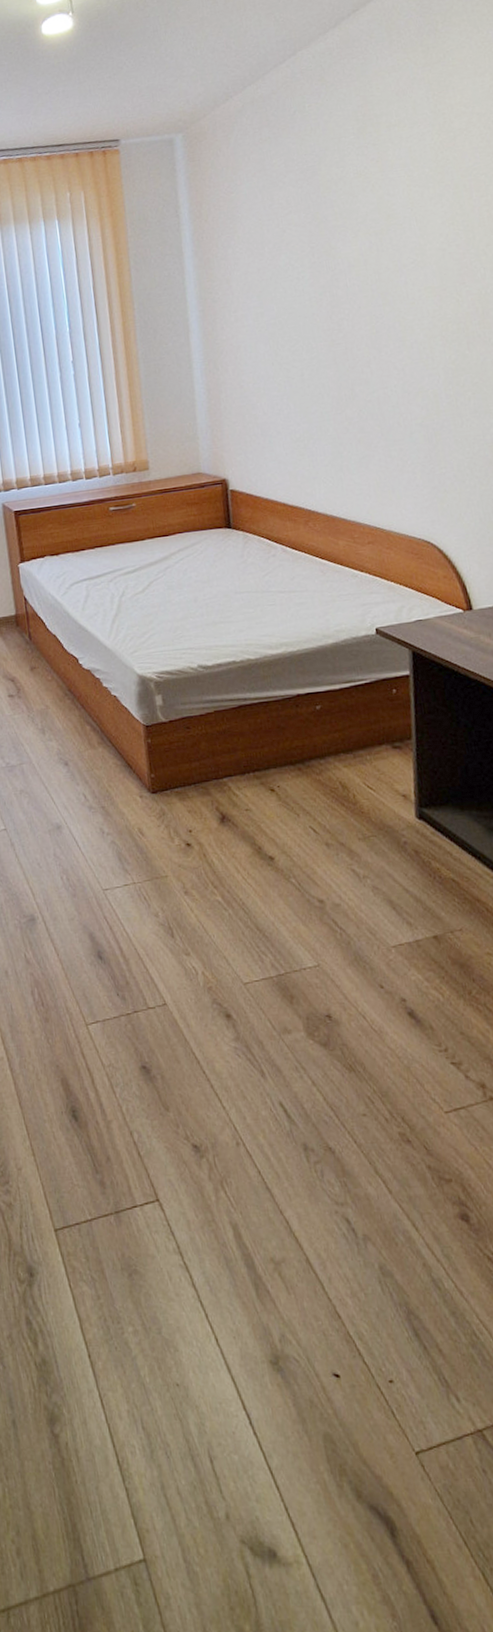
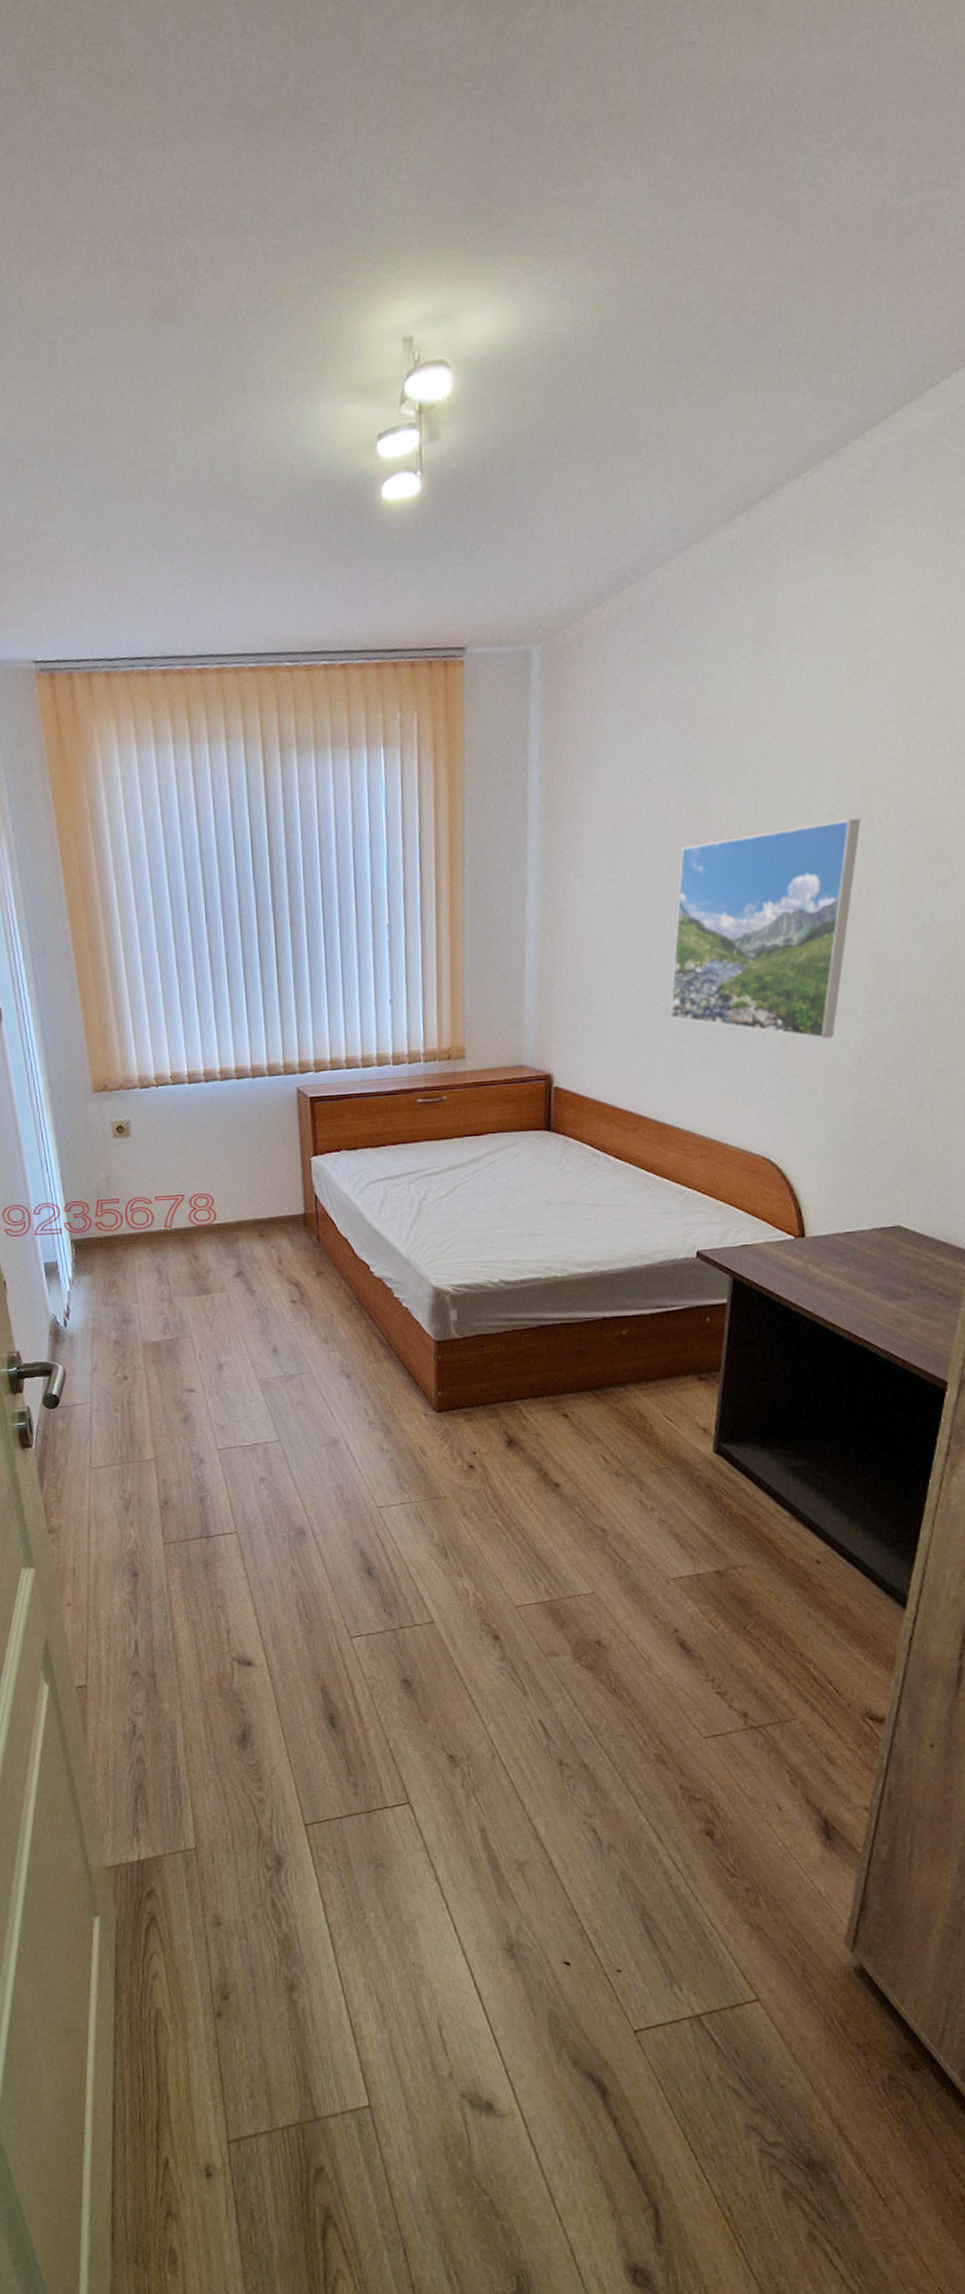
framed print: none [318,251,472,435] -> present [670,817,861,1039]

